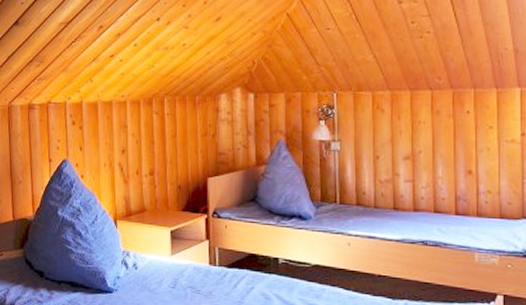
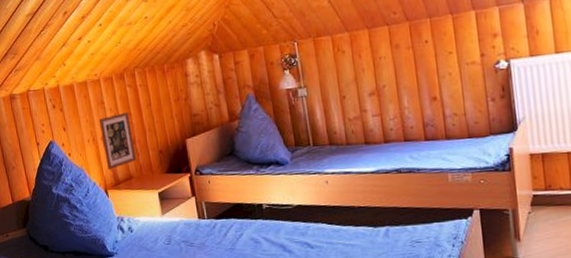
picture frame: none [119,139,153,199] -> present [99,111,137,170]

